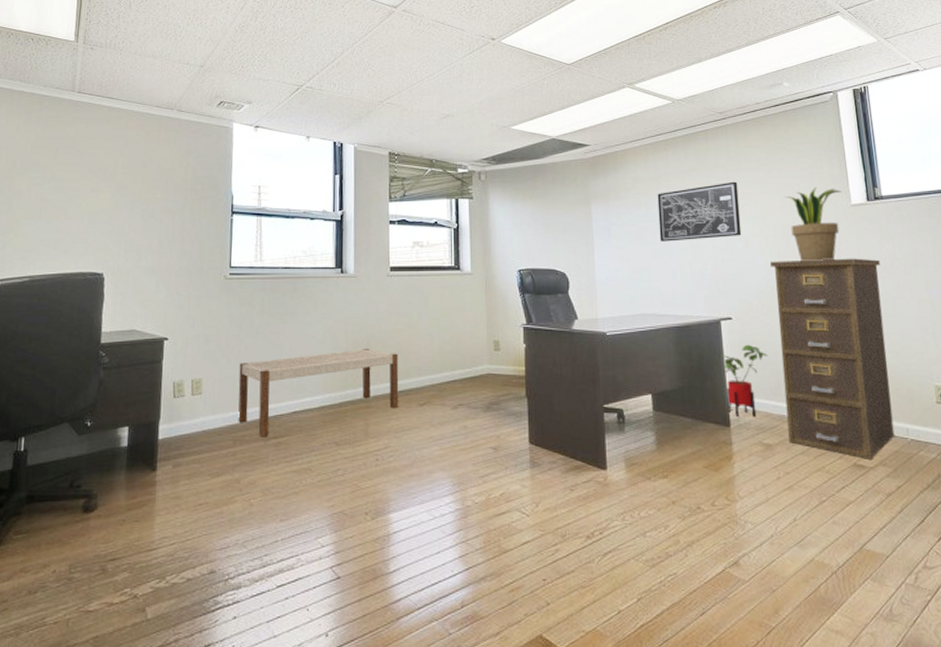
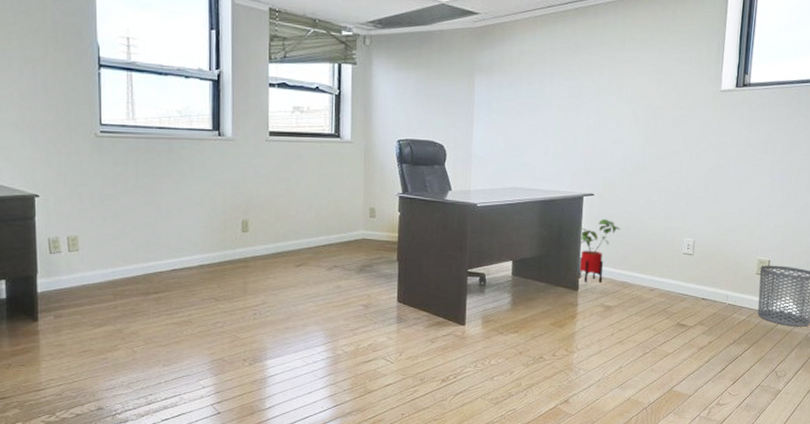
bench: present [238,349,399,437] -> none [116,212,277,292]
wall art: present [657,181,742,242] -> none [537,60,619,119]
filing cabinet: present [770,258,895,459] -> none [626,142,735,320]
potted plant: present [784,187,842,262] -> none [660,71,715,144]

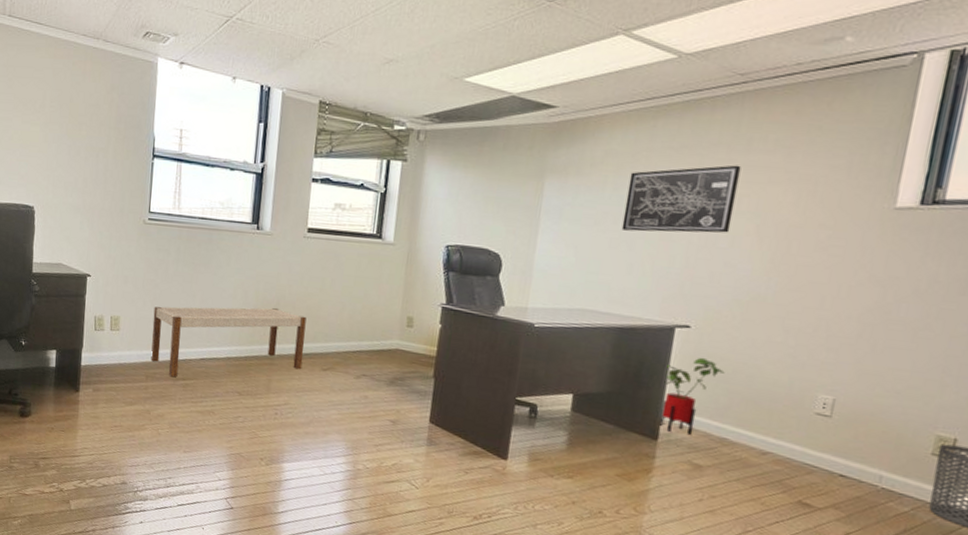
bench: none [116,212,277,292] -> present [150,306,307,377]
wall art: none [537,60,619,119] -> present [621,165,741,233]

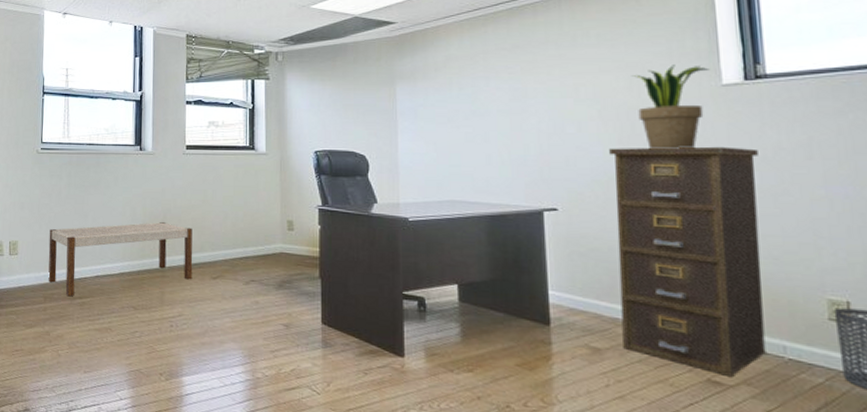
wall art: present [621,165,741,233] -> none [472,59,574,125]
house plant: present [658,357,725,435] -> none [543,238,601,317]
filing cabinet: none [724,266,912,500] -> present [609,146,766,377]
potted plant: none [797,181,887,275] -> present [631,65,710,150]

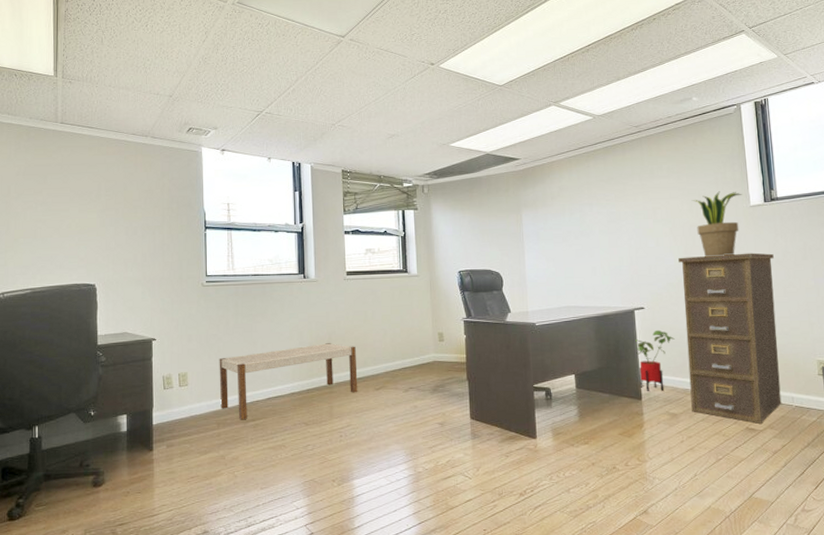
house plant: none [543,238,601,317] -> present [635,329,675,391]

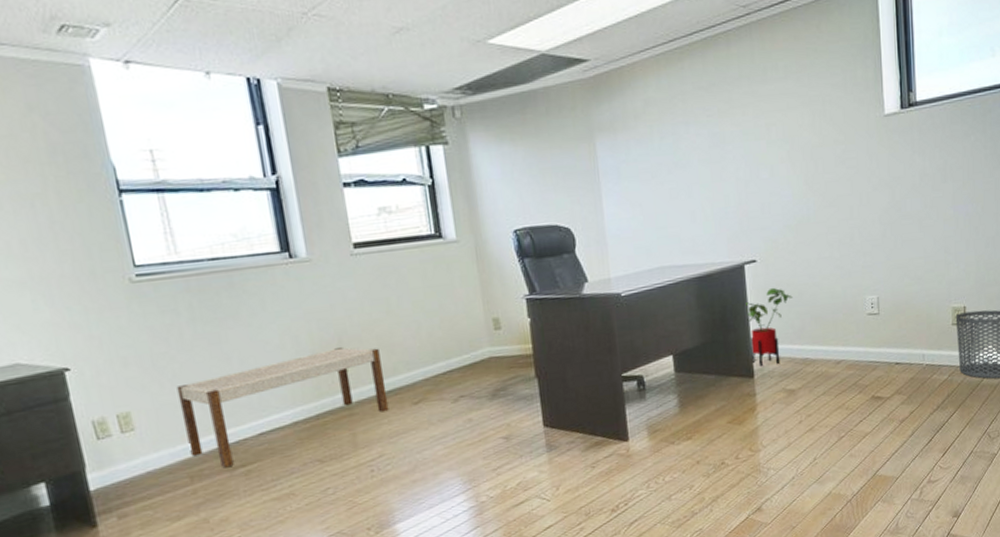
filing cabinet: present [678,252,782,424] -> none [797,177,911,390]
potted plant: present [691,191,742,257] -> none [814,96,875,188]

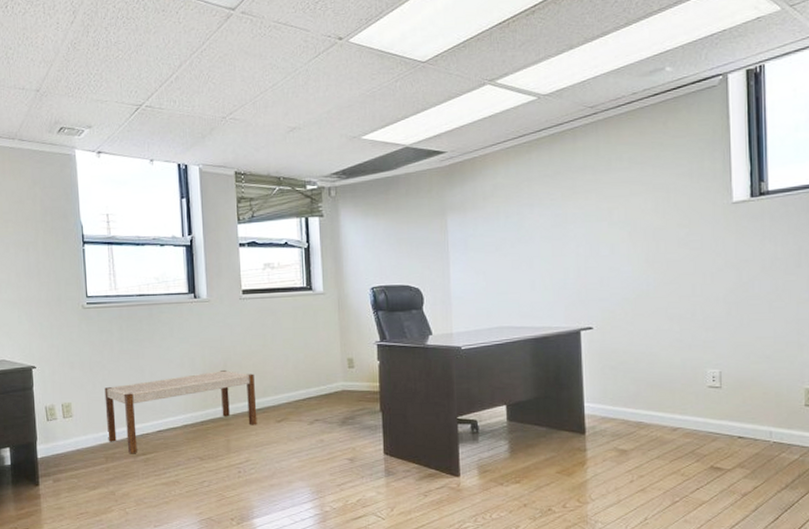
house plant: present [746,287,793,366] -> none [580,353,629,424]

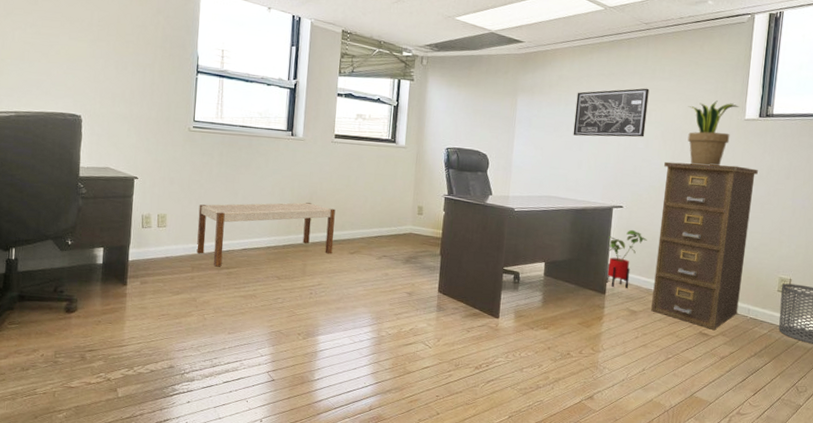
wall art: none [518,183,608,252] -> present [573,88,650,137]
house plant: none [580,353,629,424] -> present [605,229,647,288]
filing cabinet: none [637,260,759,462] -> present [651,161,758,330]
potted plant: none [657,185,723,267] -> present [687,100,739,166]

